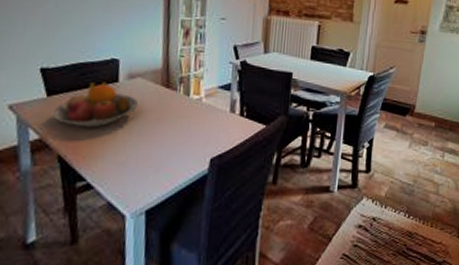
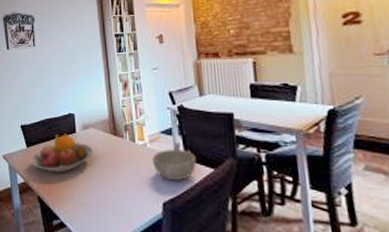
bowl: none [205,104,251,137] -> present [152,148,196,181]

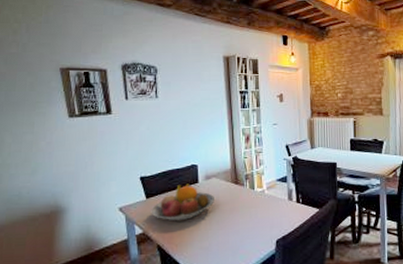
bowl: present [152,148,196,181] -> none [268,193,305,222]

